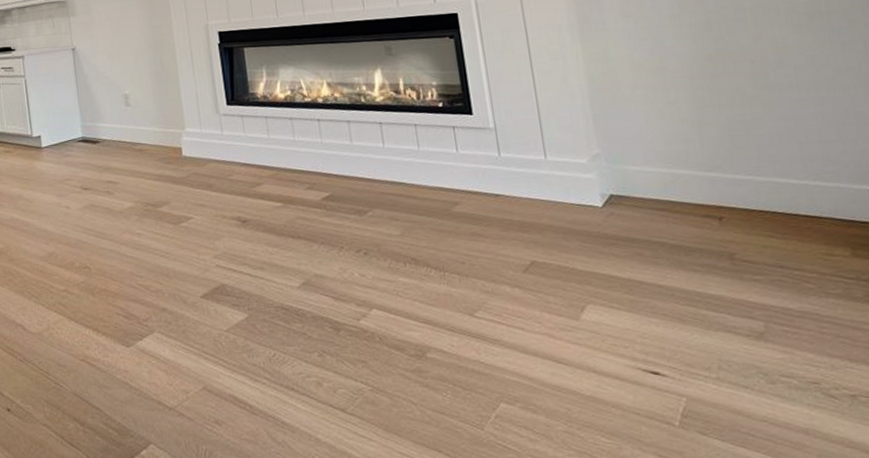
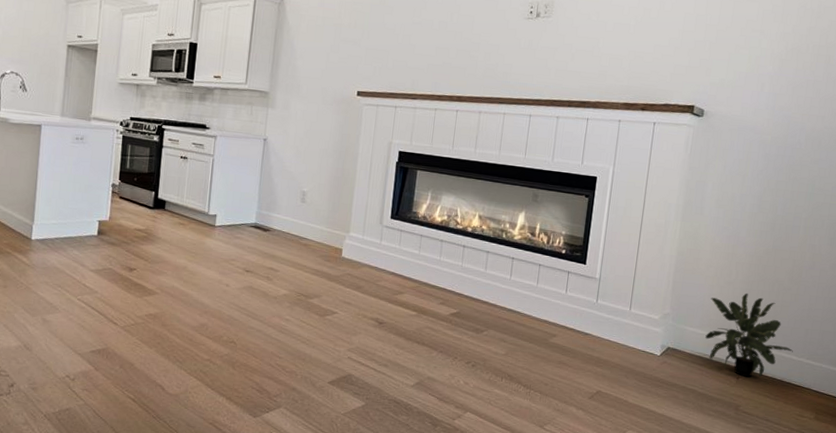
potted plant: none [650,111,790,216] -> present [705,293,793,378]

